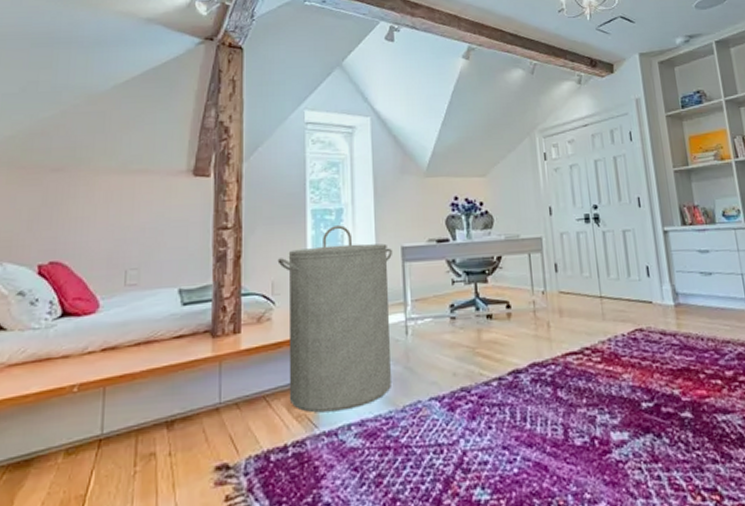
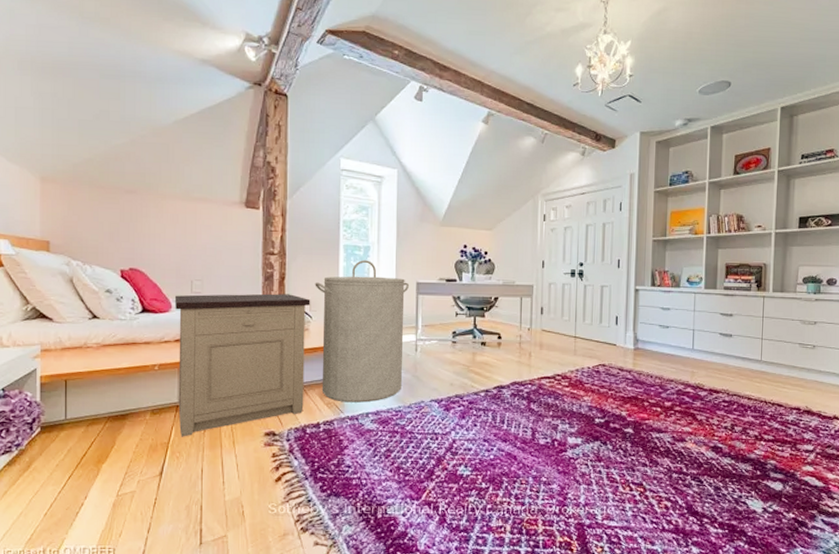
nightstand: none [101,276,273,485] -> present [174,293,311,437]

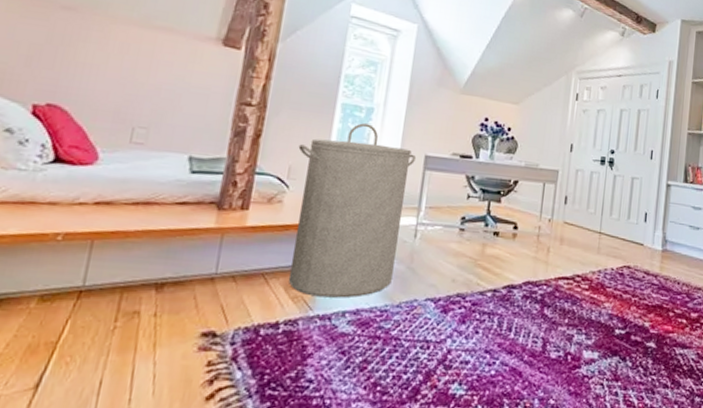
nightstand: present [174,293,311,437] -> none [77,144,290,335]

